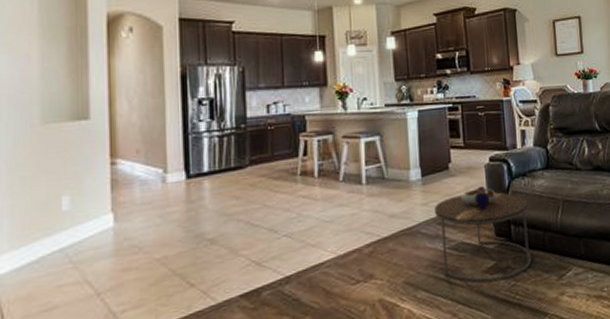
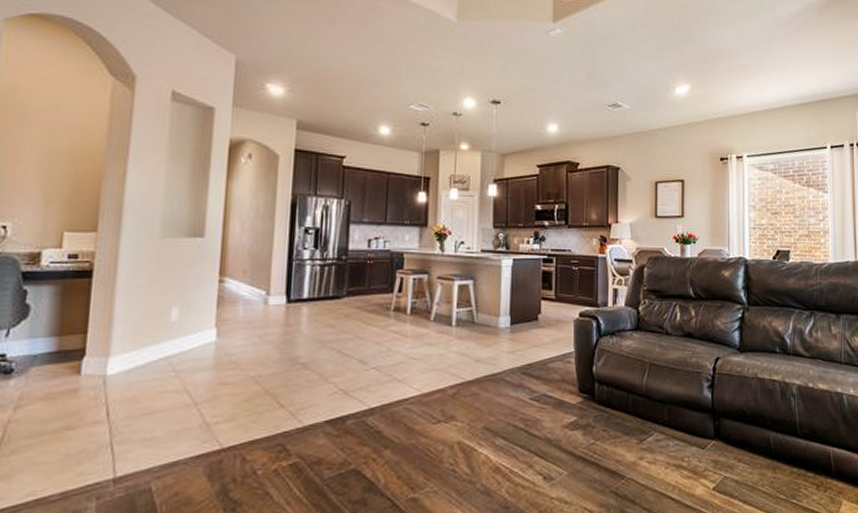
side table: present [435,186,532,282] -> none [521,341,614,437]

